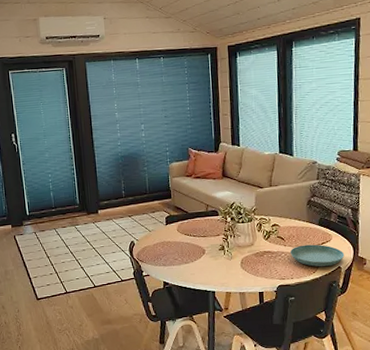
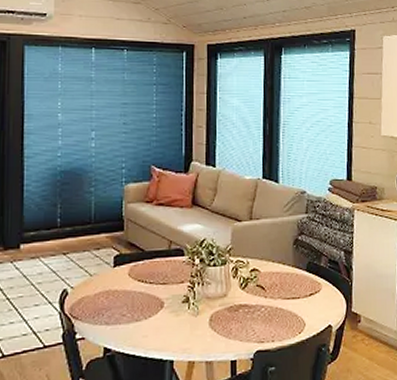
saucer: present [289,244,345,267] -> none [271,295,336,326]

